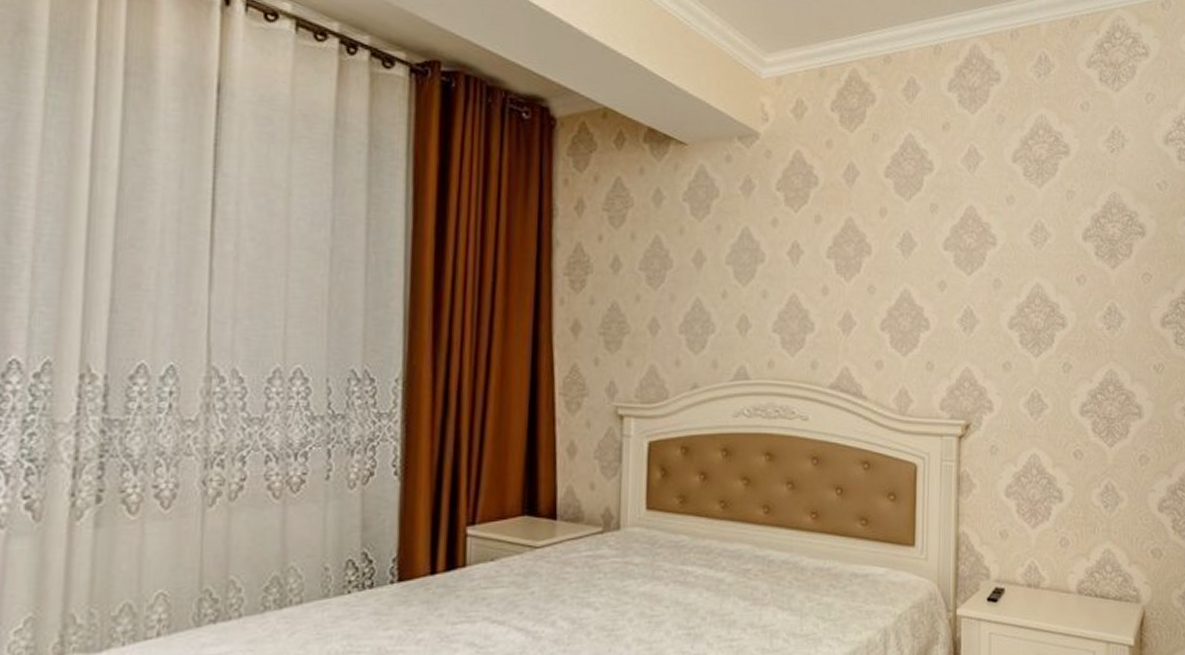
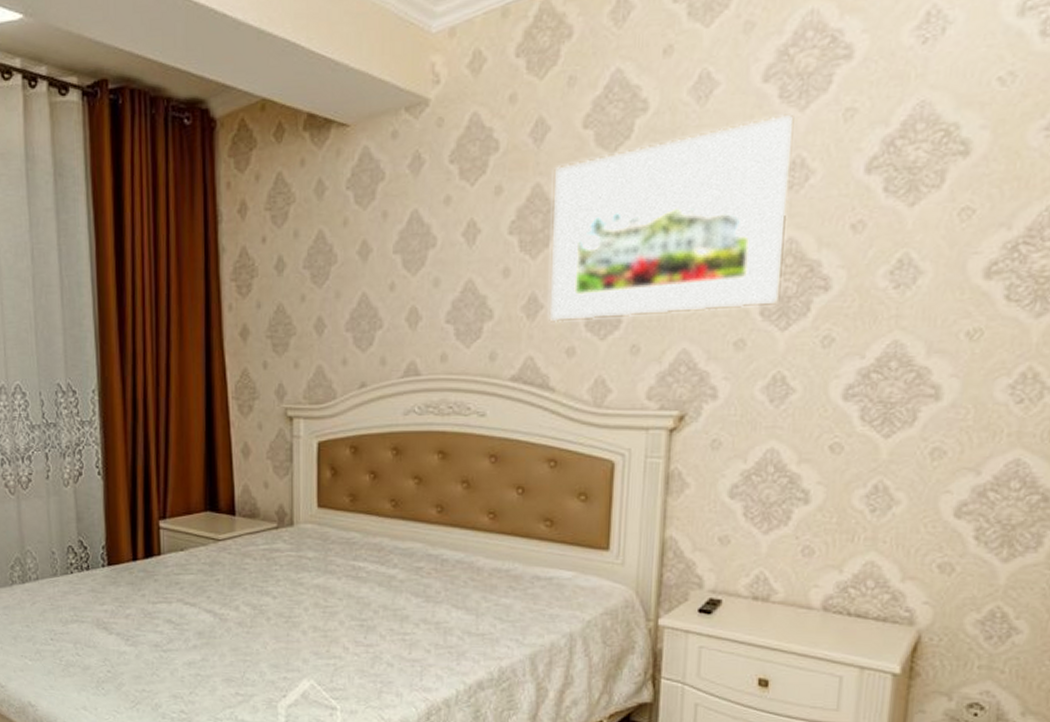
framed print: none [860,188,1036,339] -> present [547,113,796,322]

